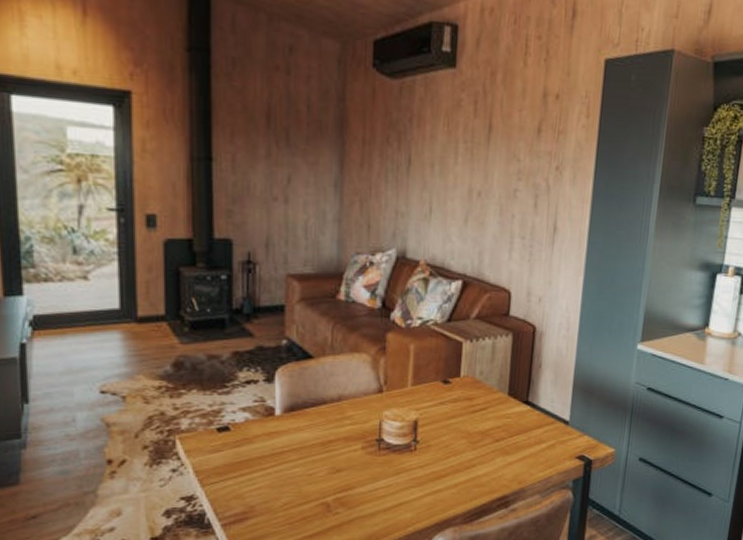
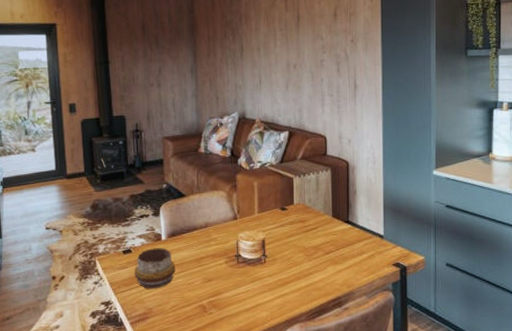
decorative bowl: none [231,426,292,480] -> present [134,248,176,289]

